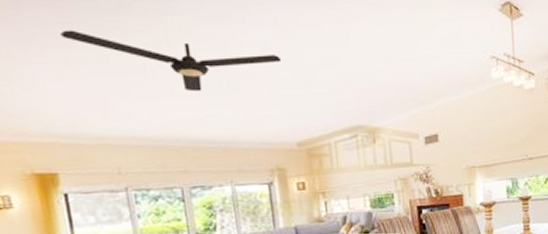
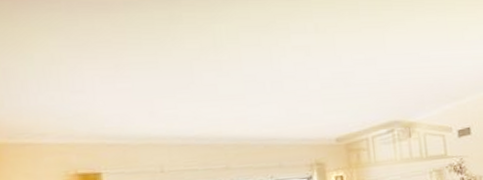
ceiling fan: present [60,30,282,92] -> none [114,38,322,93]

